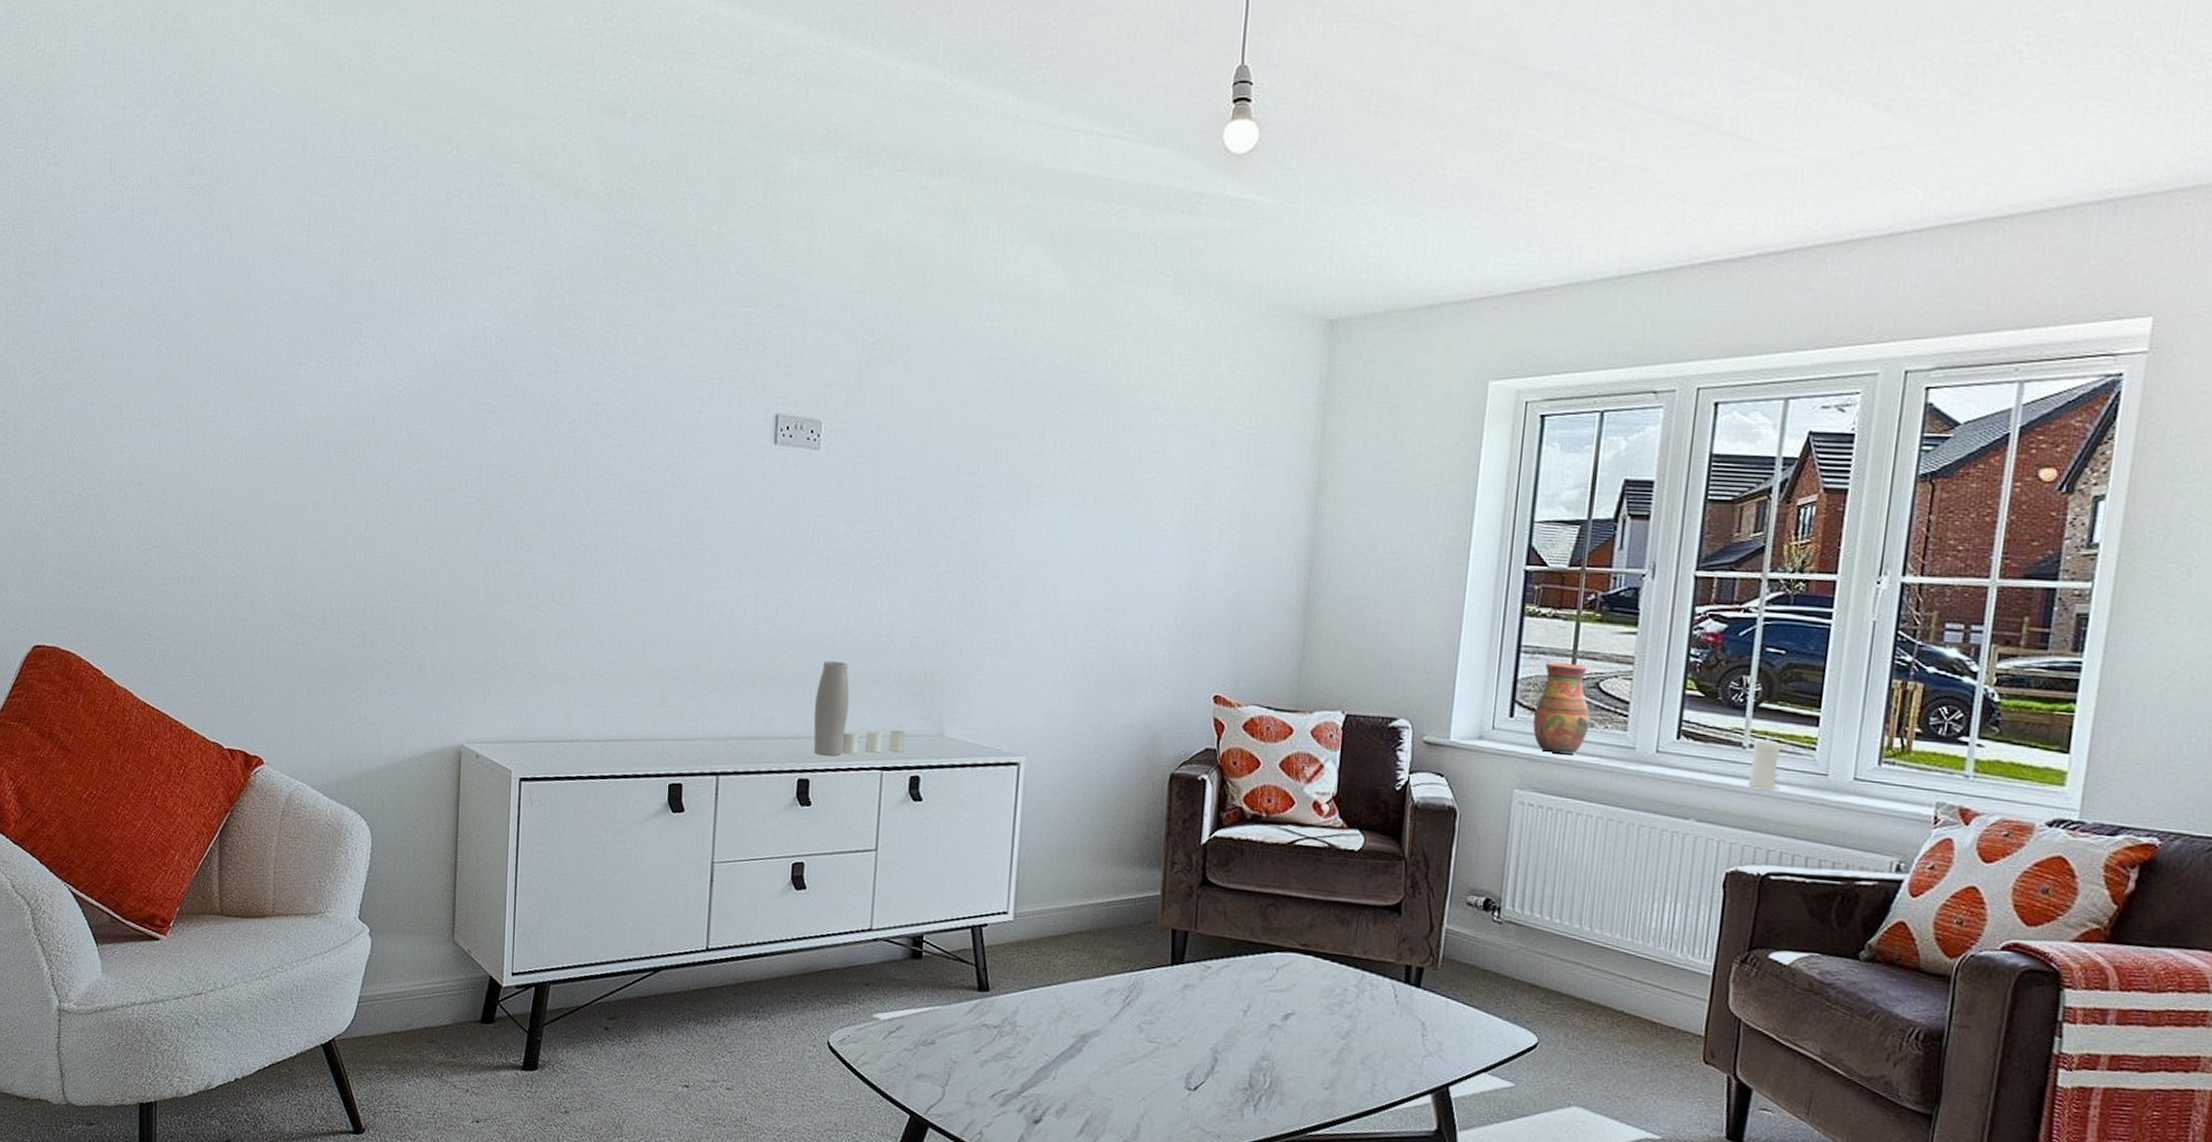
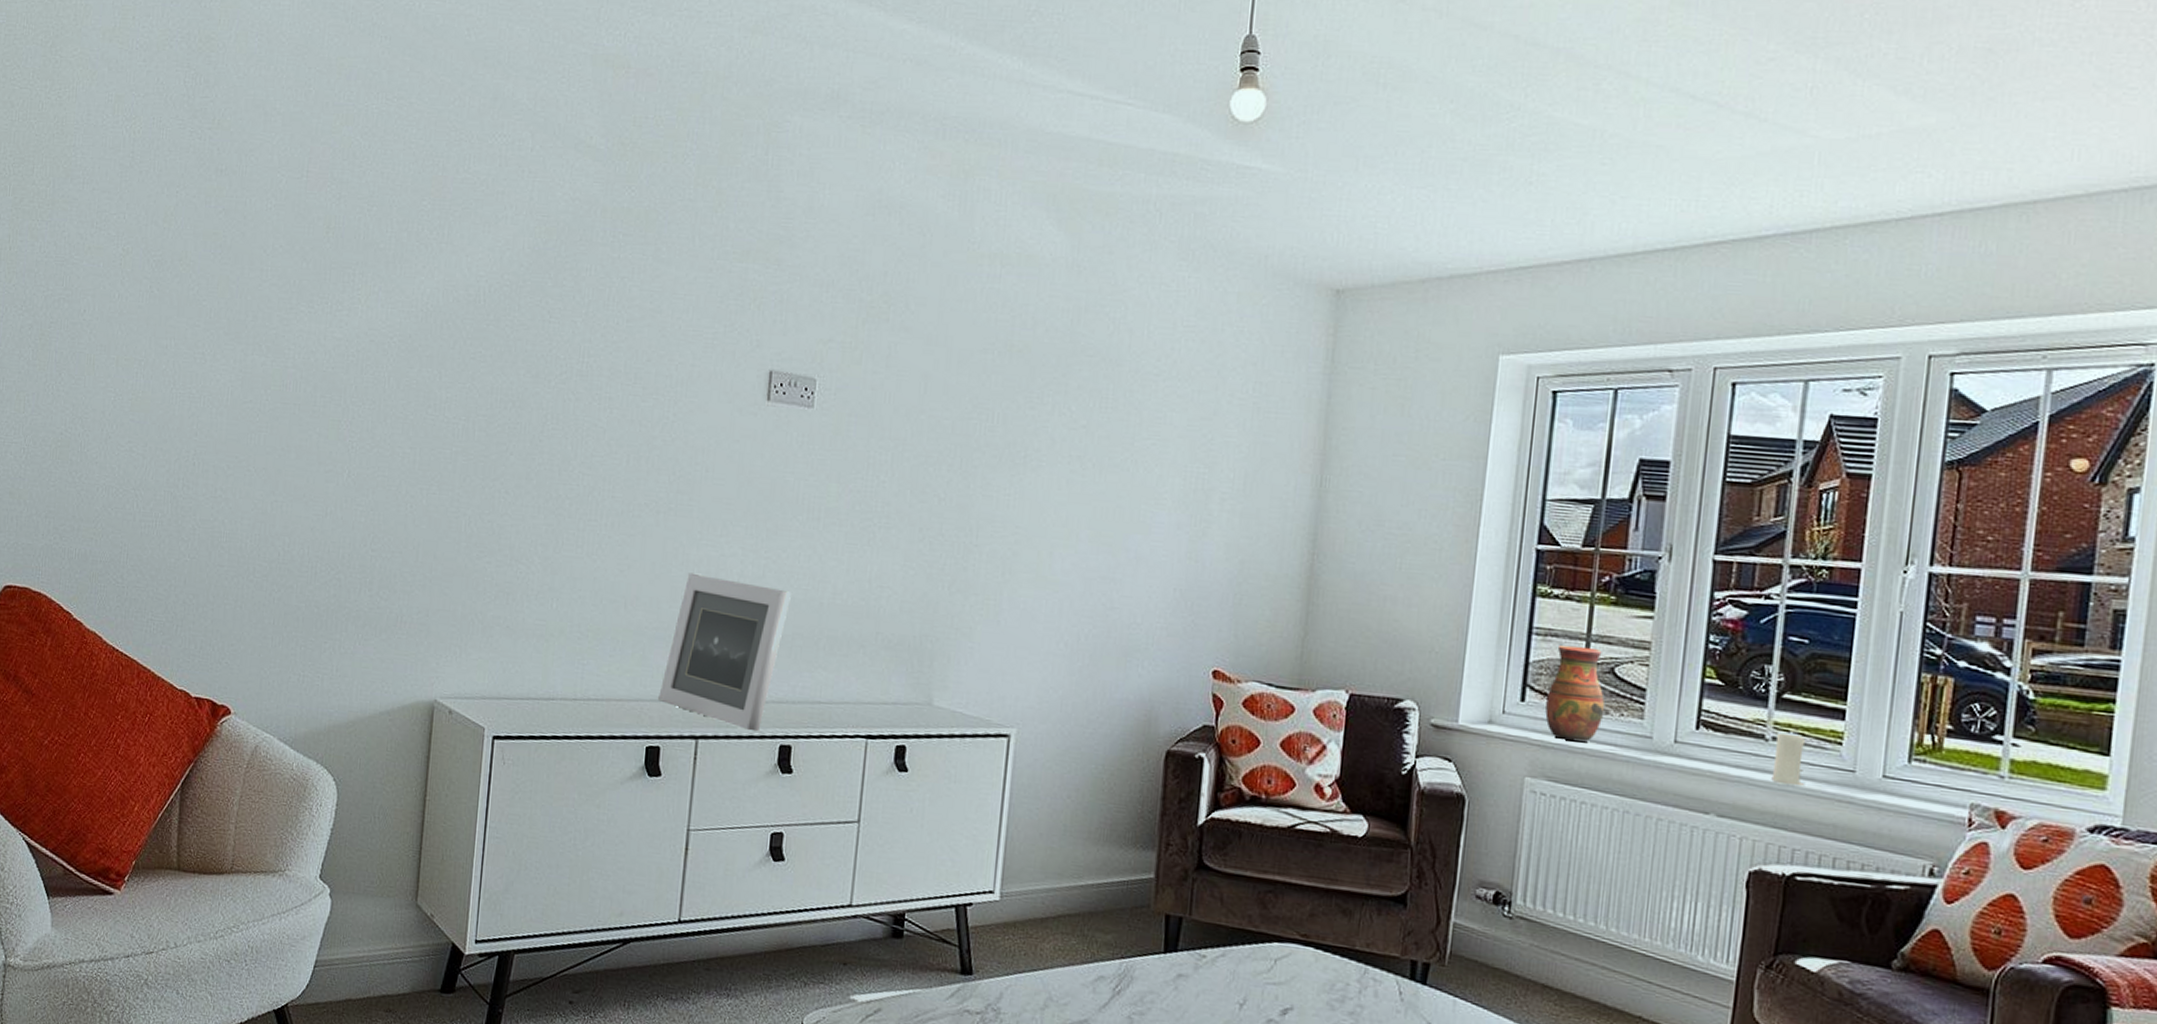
picture frame: none [679,615,804,767] -> present [658,572,791,732]
vase: present [813,661,850,757] -> none [797,623,836,723]
candle: present [841,730,906,755] -> none [825,696,893,722]

